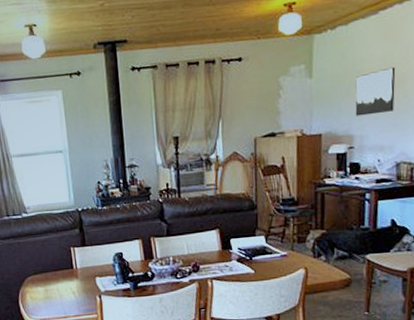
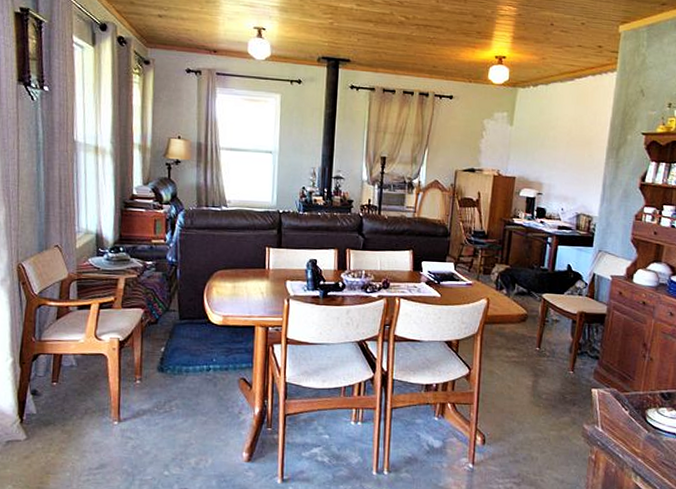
wall art: present [355,67,396,117] -> none [546,128,584,168]

